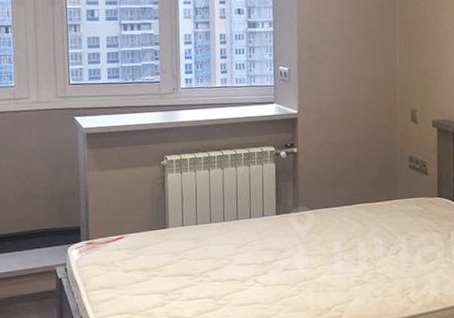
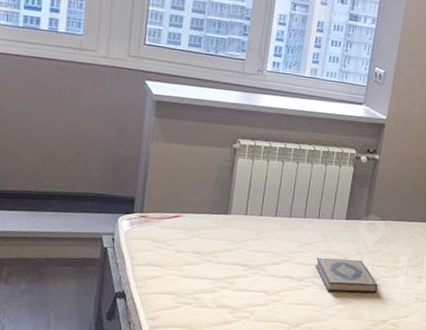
hardback book: none [254,252,318,288] -> present [315,257,378,293]

